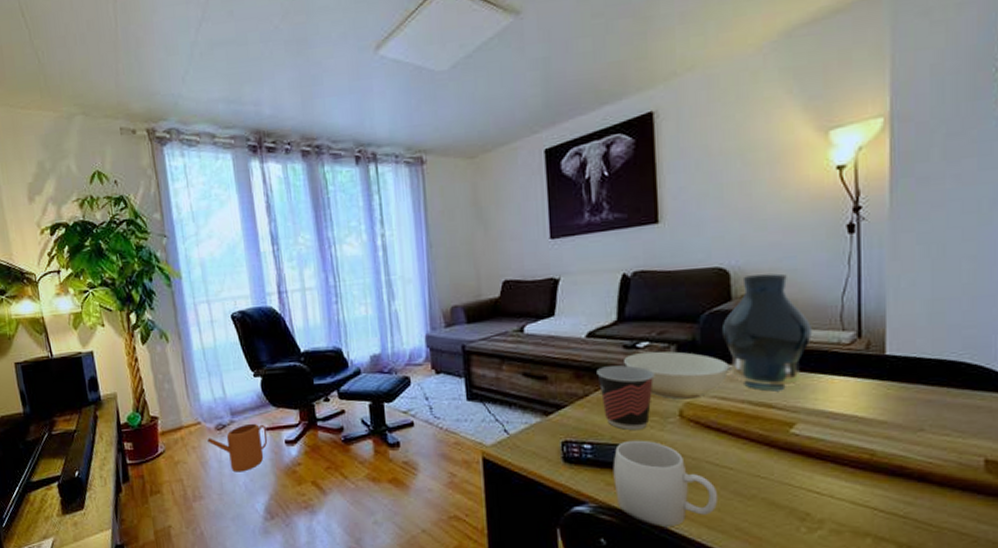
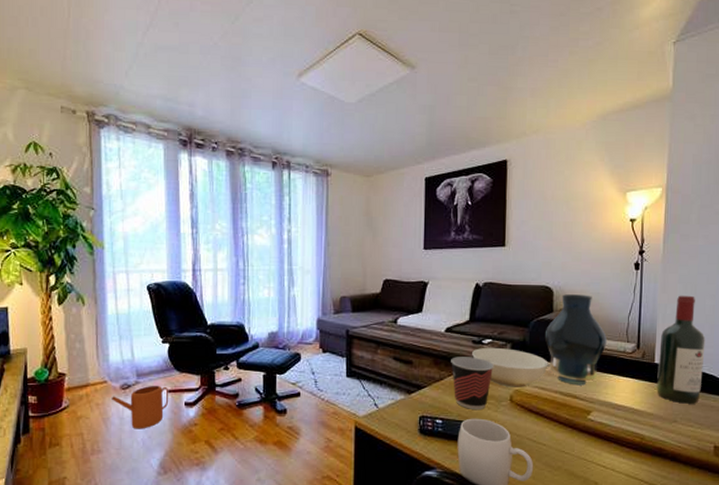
wine bottle: none [890,259,964,406] -> present [656,295,706,404]

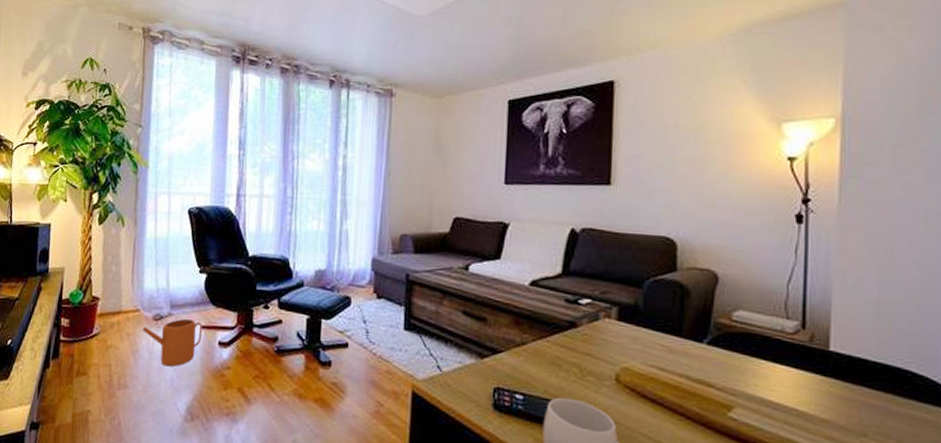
cup: present [451,357,494,409] -> none [536,317,594,388]
bowl: present [472,347,548,387] -> none [565,309,670,365]
vase: present [544,294,607,386] -> none [664,249,755,371]
wine bottle: present [656,295,706,404] -> none [833,261,910,414]

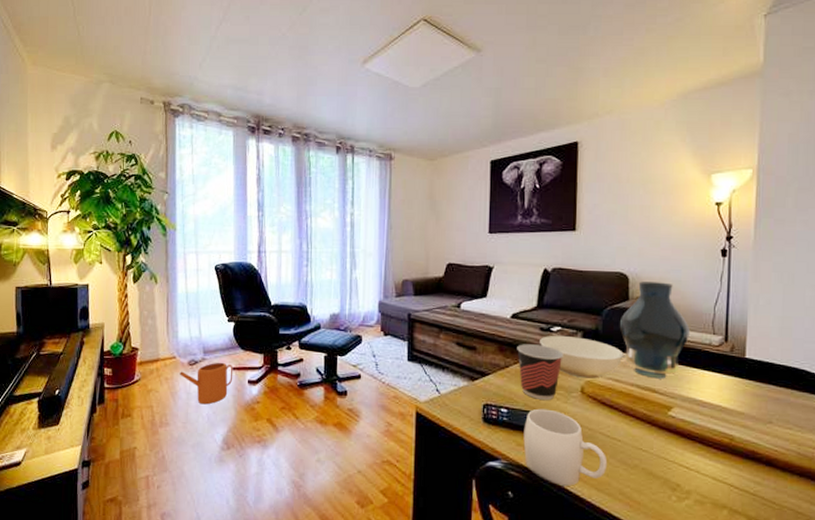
cup: none [536,317,594,388] -> present [517,344,564,400]
bowl: none [565,309,670,365] -> present [540,335,624,379]
vase: none [664,249,755,371] -> present [619,281,690,379]

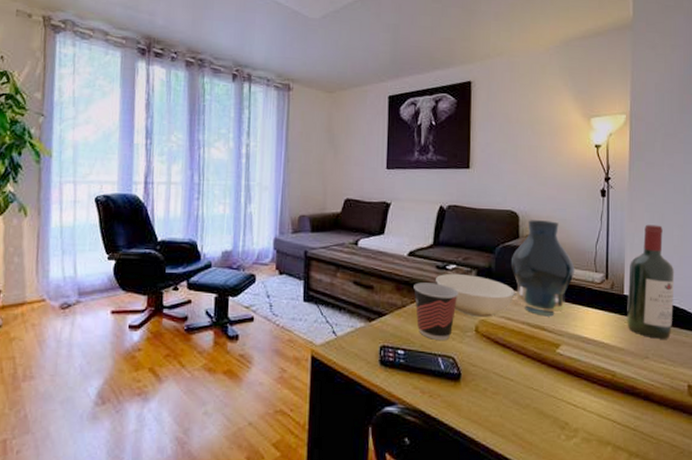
watering can: present [180,362,234,405] -> none [49,305,113,354]
mug: present [523,408,608,486] -> none [420,349,501,429]
wine bottle: none [748,285,806,404] -> present [627,224,675,339]

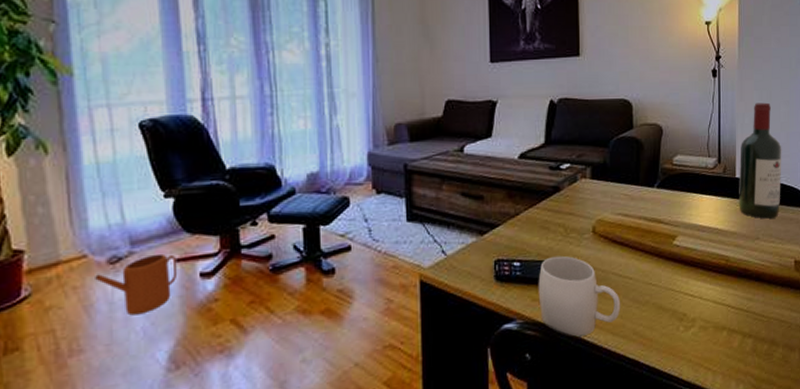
watering can: none [49,305,113,354] -> present [95,253,178,316]
cup: present [414,282,459,340] -> none [527,185,574,247]
mug: none [420,349,501,429] -> present [538,255,621,337]
bowl: present [436,273,515,317] -> none [550,172,631,217]
vase: present [510,220,574,317] -> none [625,107,688,209]

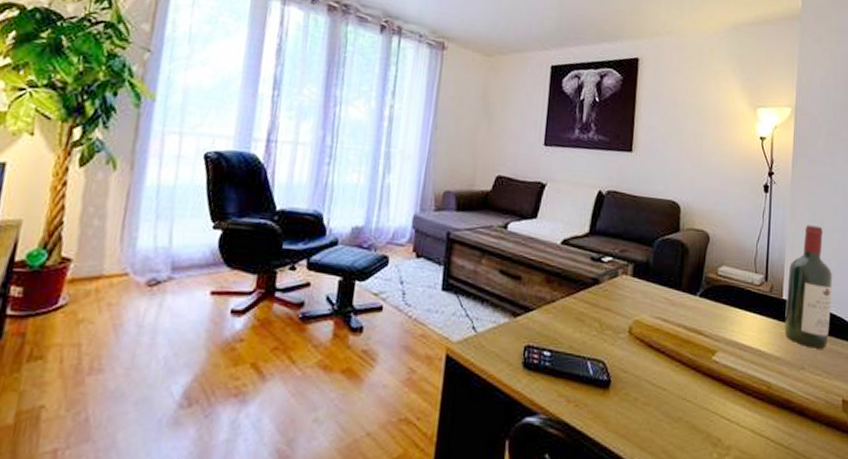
watering can: present [95,253,178,316] -> none [131,283,213,343]
mug: present [538,255,621,337] -> none [565,351,652,445]

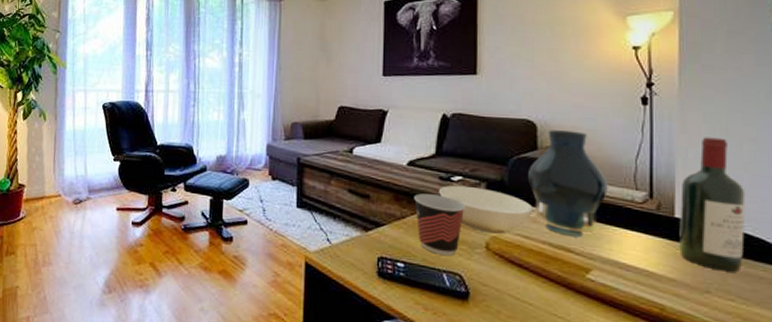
cup: none [565,275,613,342] -> present [414,193,466,256]
bowl: none [589,266,673,317] -> present [439,185,533,234]
vase: none [669,212,734,320] -> present [527,130,608,238]

